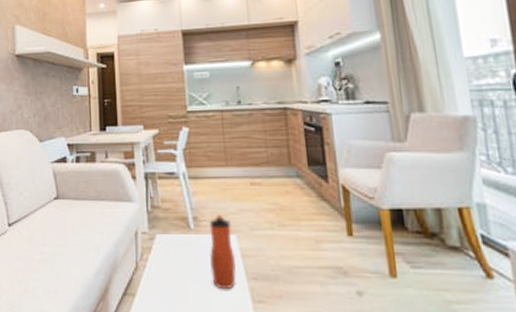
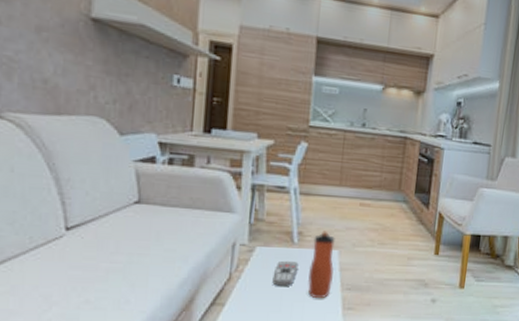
remote control: none [176,247,199,276] -> present [272,260,299,286]

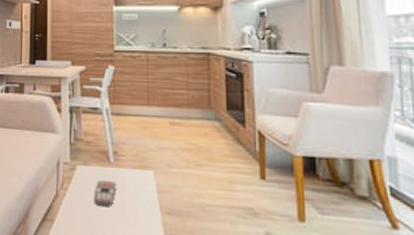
water bottle: present [308,231,335,299] -> none [126,150,152,222]

